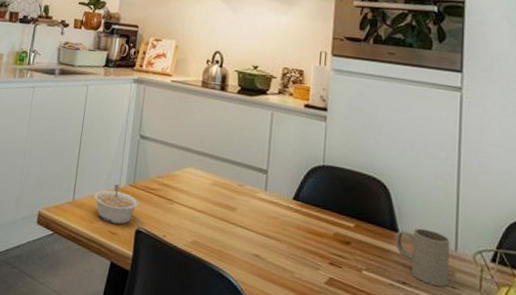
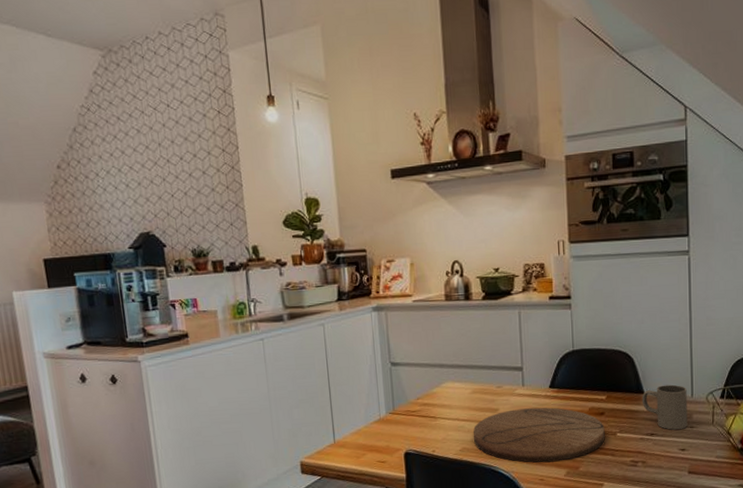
legume: present [94,184,140,224] -> none [355,415,404,453]
cutting board: none [205,212,349,287] -> present [473,407,605,463]

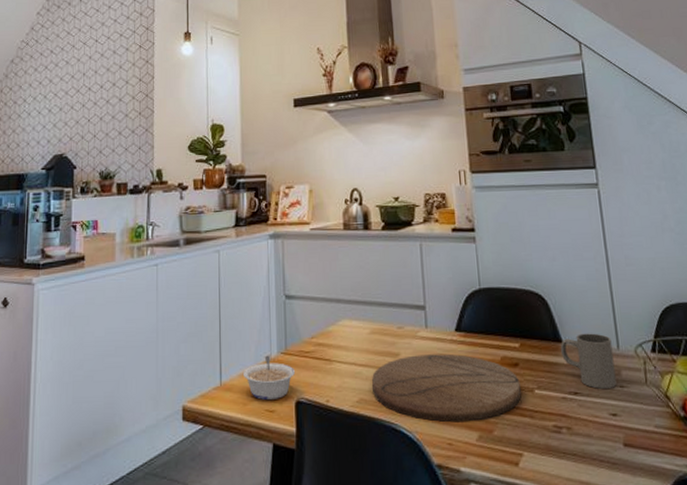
legume: none [355,415,404,453] -> present [244,355,296,400]

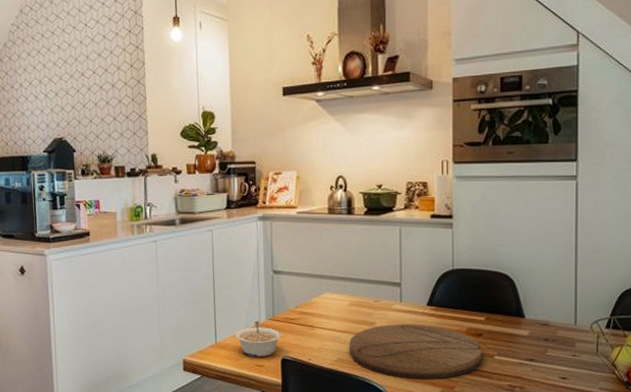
mug: present [560,333,617,389] -> none [522,310,570,357]

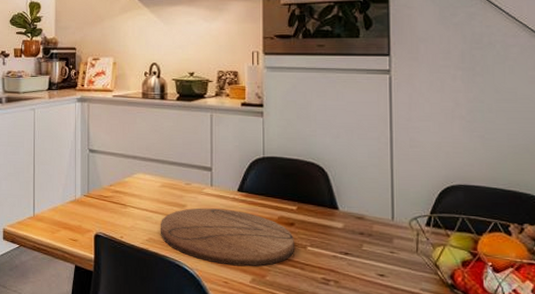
legume: present [236,320,282,357] -> none [53,196,96,231]

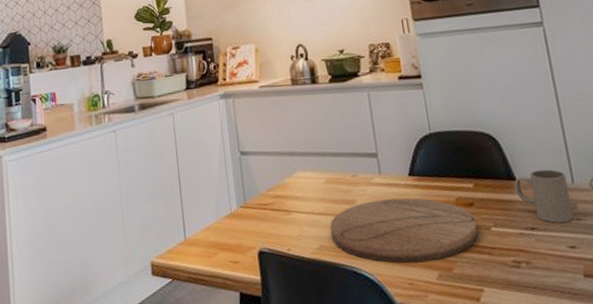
mug: none [335,203,387,253] -> present [514,169,574,223]

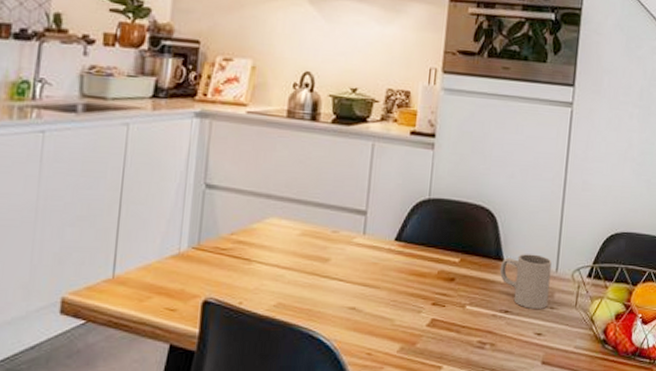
cutting board: present [329,198,478,264] -> none [292,262,453,333]

